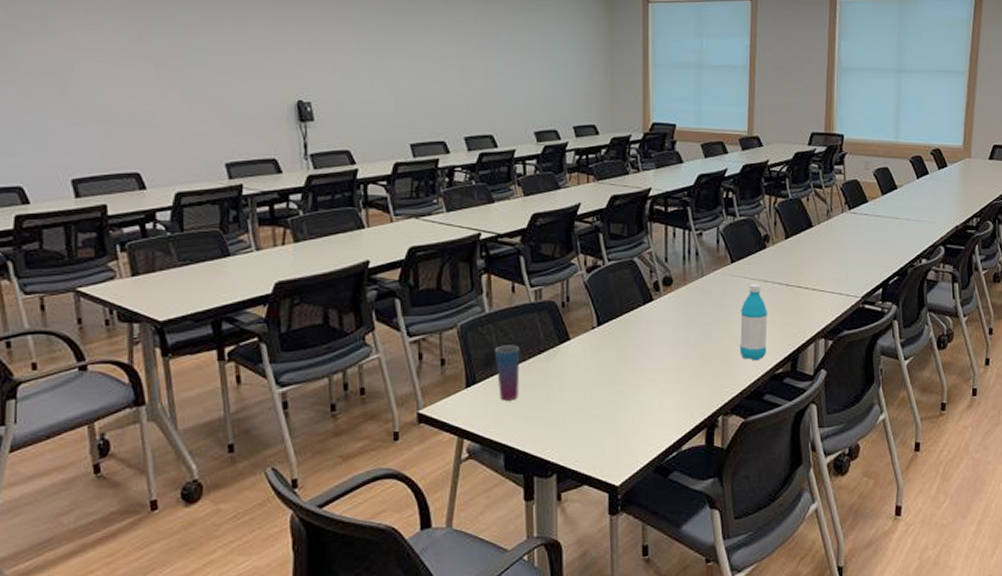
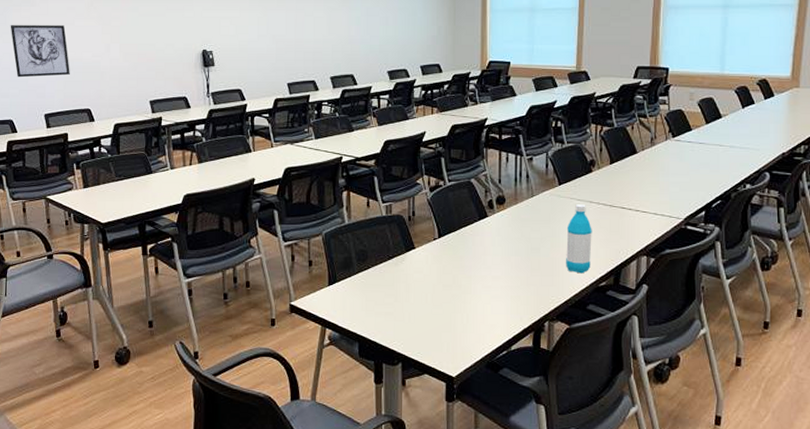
wall art: none [16,59,109,131] -> present [10,25,70,78]
cup: present [494,345,520,401] -> none [352,251,373,298]

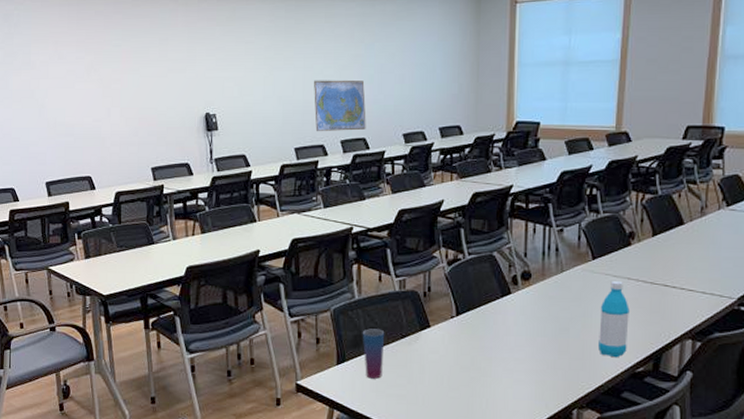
wall art: present [10,25,70,78] -> none [10,89,71,144]
world map: none [305,21,354,69] -> present [314,80,366,132]
cup: none [352,251,373,298] -> present [362,328,385,379]

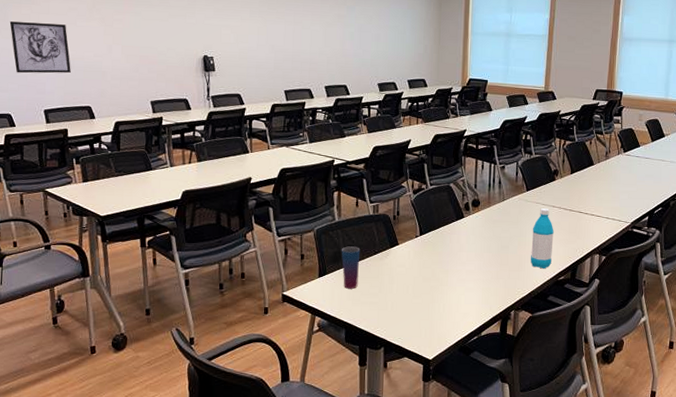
wall art: none [10,89,71,144] -> present [9,21,71,74]
world map: present [314,80,366,132] -> none [302,33,347,79]

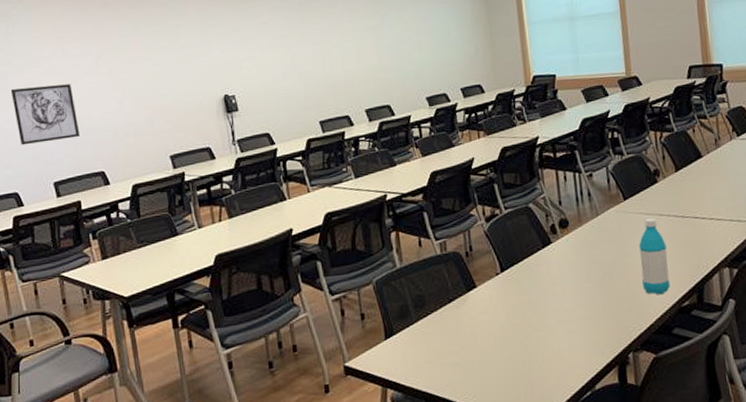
cup: present [341,246,361,289] -> none [408,296,434,350]

